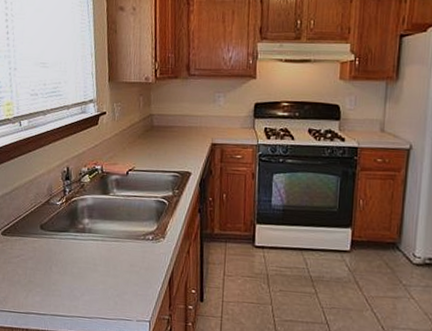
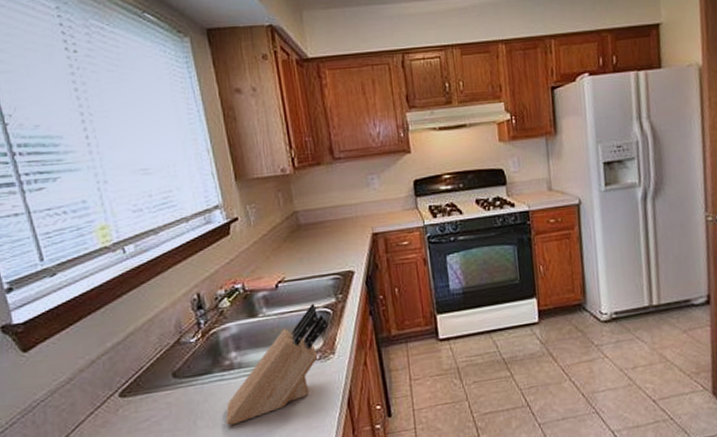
knife block: none [73,192,163,277] -> present [226,303,328,426]

